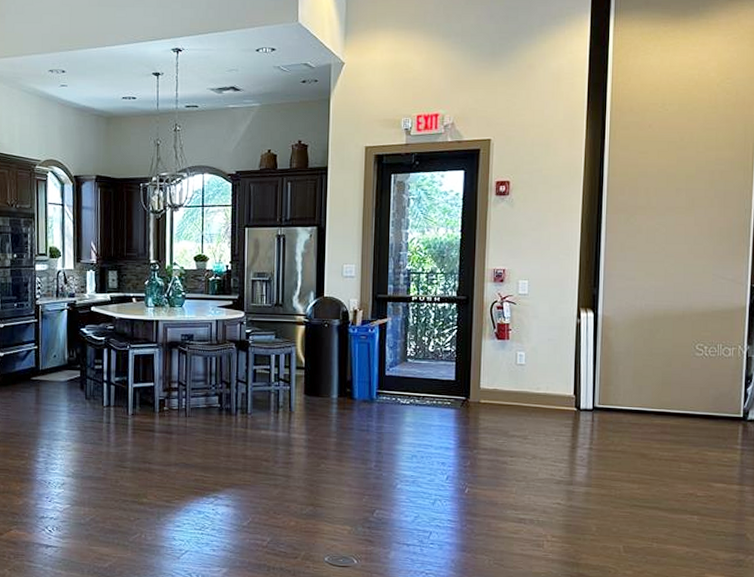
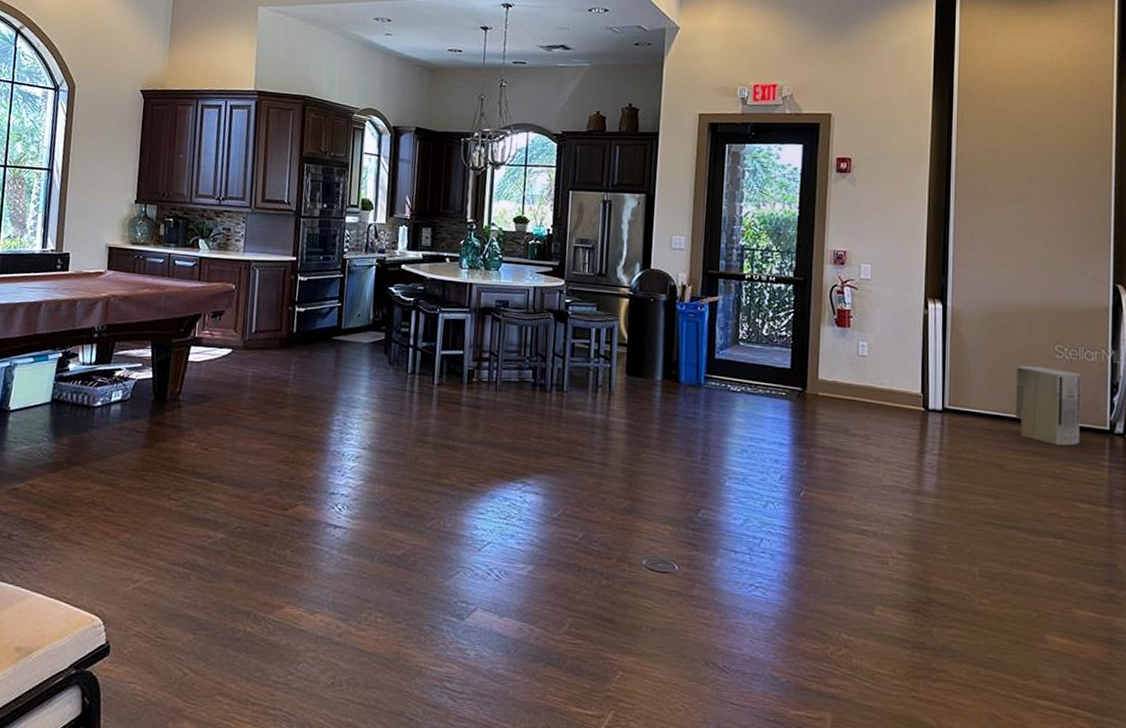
air purifier: none [658,364,718,434] -> present [1015,365,1081,446]

